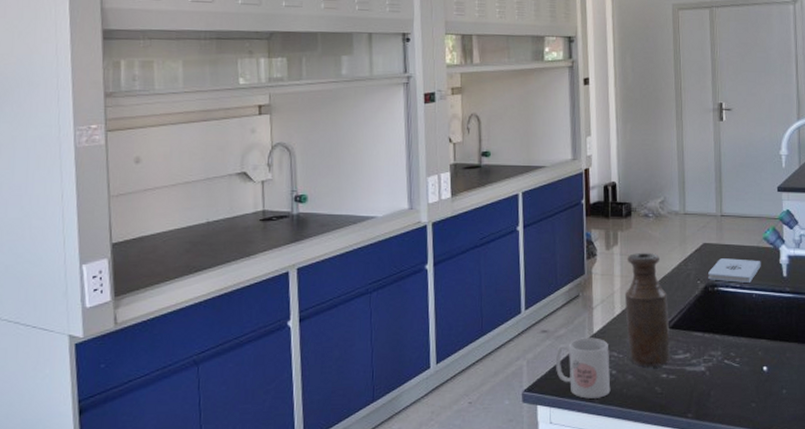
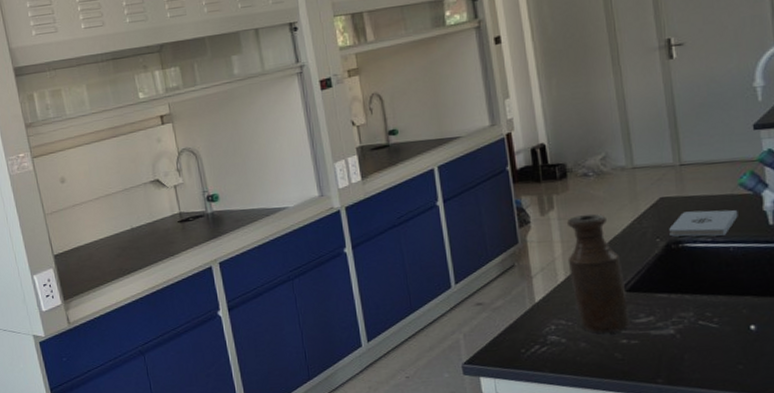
mug: present [555,337,611,399] -> none [494,306,562,368]

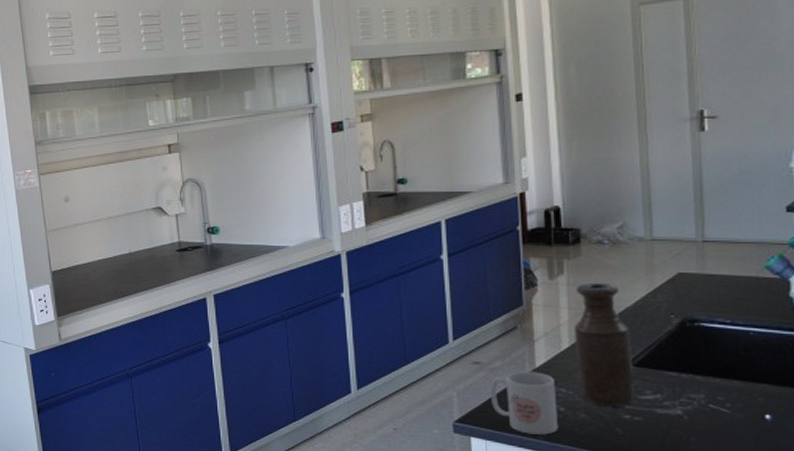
mug: none [494,306,562,368] -> present [490,371,559,435]
notepad: present [669,209,738,237] -> none [685,290,762,320]

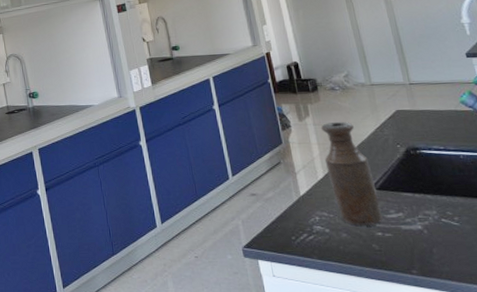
mug: present [490,371,559,435] -> none [267,199,327,255]

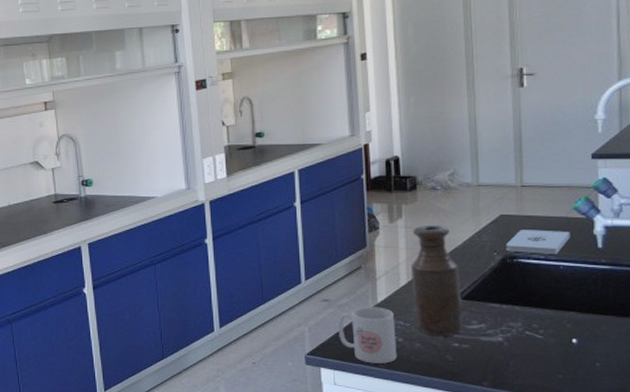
mug: none [267,199,327,255] -> present [338,307,397,364]
notepad: none [407,122,464,146] -> present [506,230,570,255]

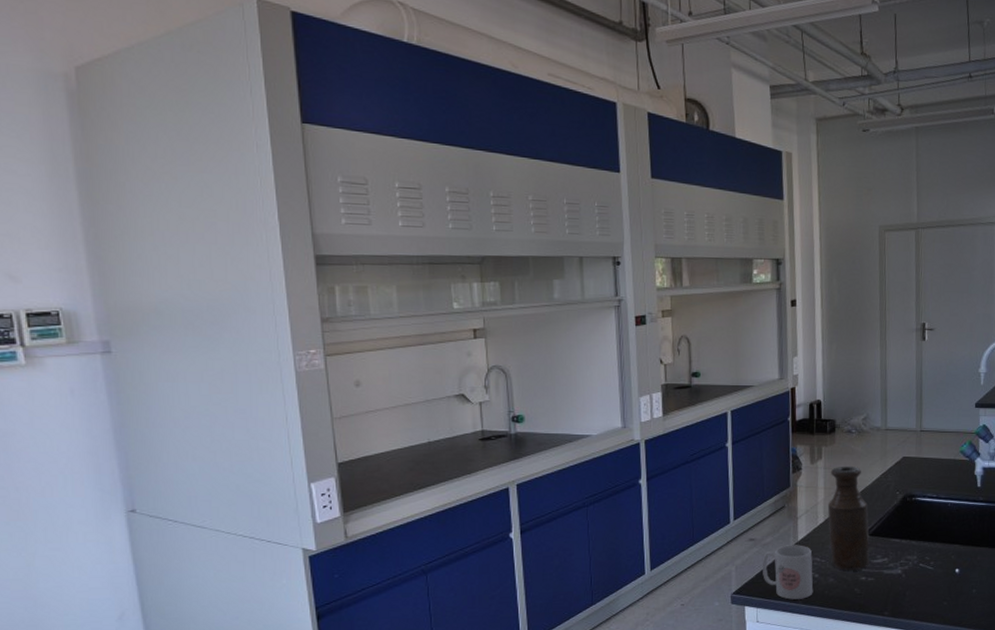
notepad: present [506,230,570,255] -> none [907,471,957,494]

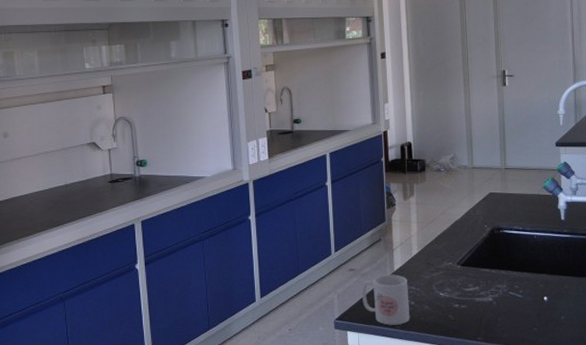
bottle: present [827,465,870,571] -> none [420,201,462,299]

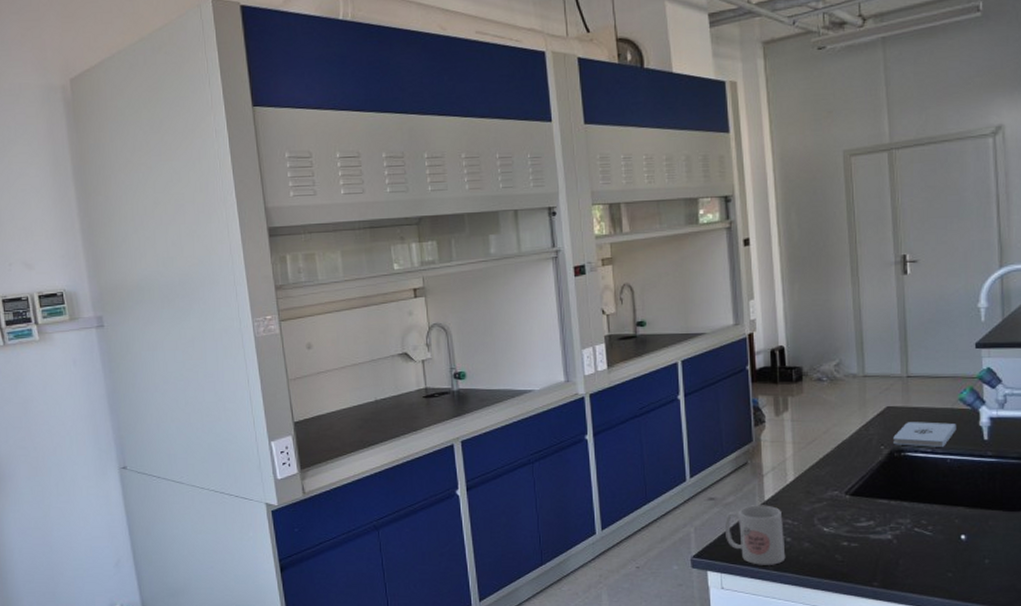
notepad: none [494,205,541,227] -> present [893,422,957,448]

